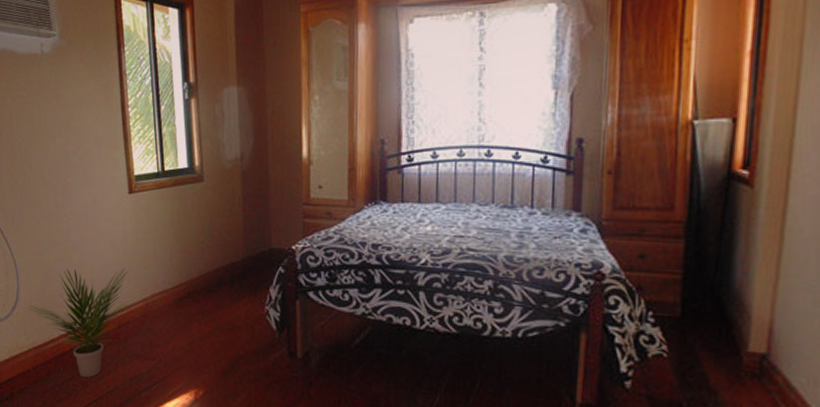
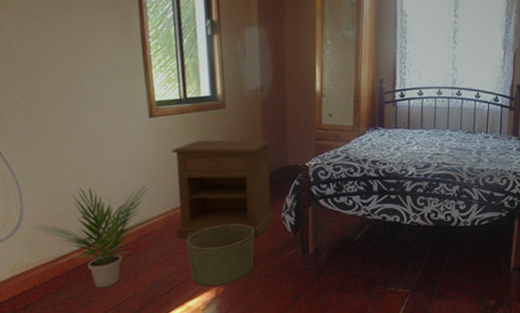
nightstand: none [150,218,257,335] -> present [172,140,274,239]
basket: none [164,315,236,388] -> present [186,223,255,286]

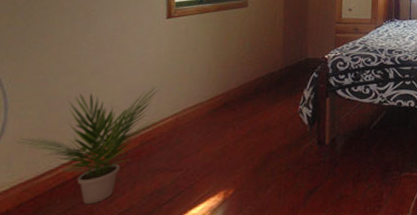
nightstand: present [172,140,274,239] -> none [184,36,291,141]
basket: present [186,223,255,286] -> none [195,120,271,190]

